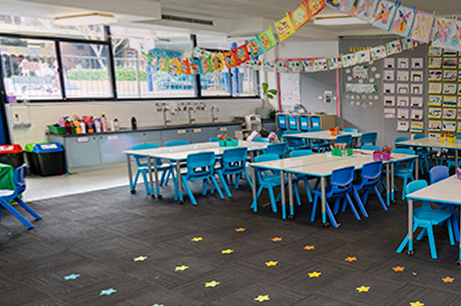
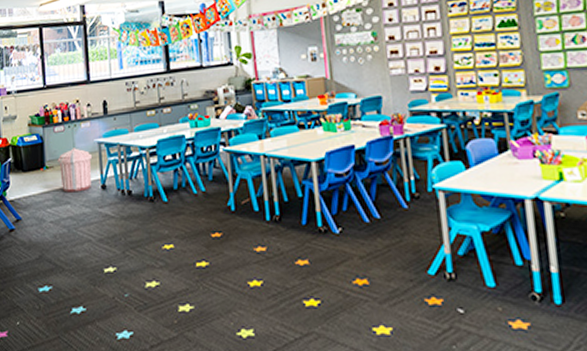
trash can: none [82,157,120,196] -> present [57,148,92,193]

